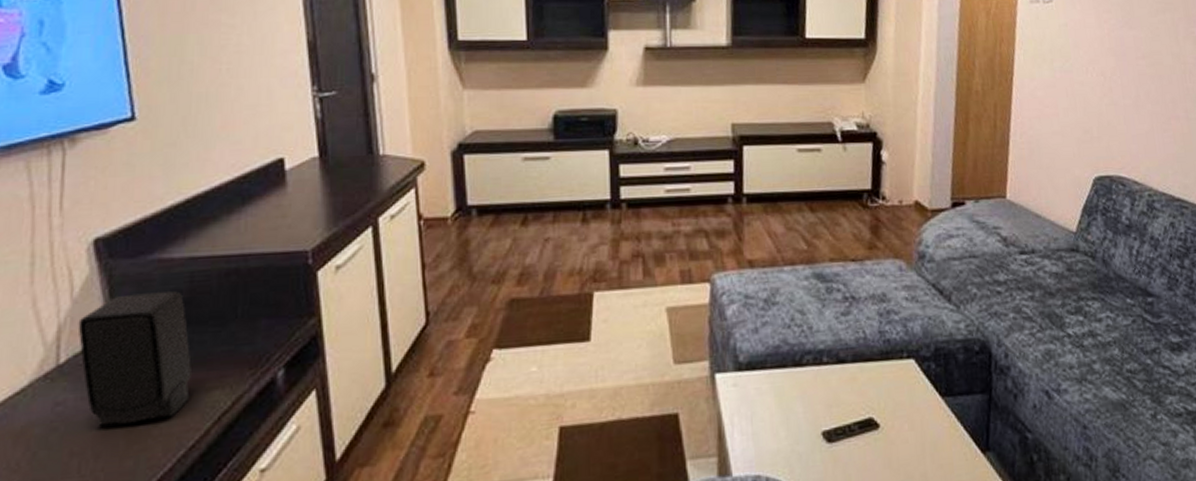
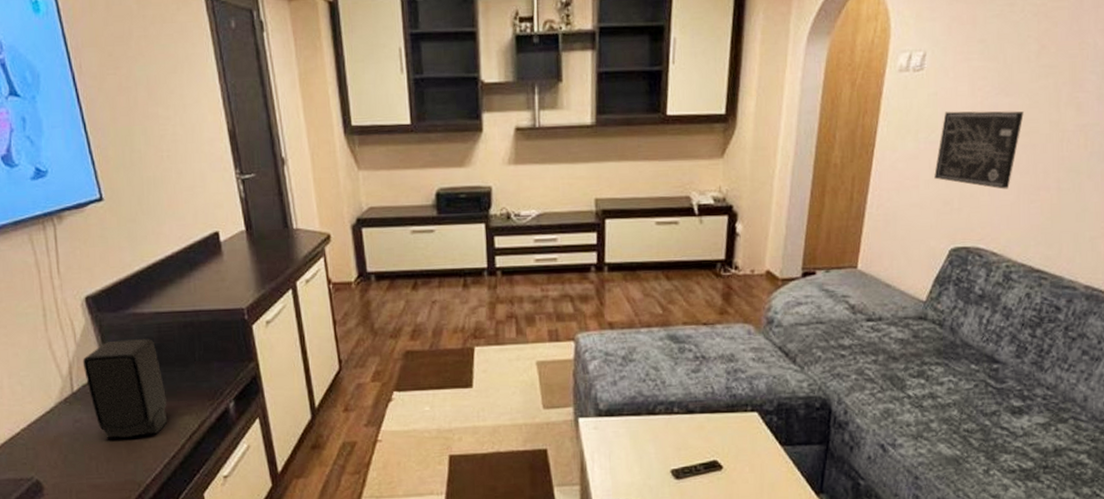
wall art: none [1072,42,1148,119] -> present [934,111,1024,190]

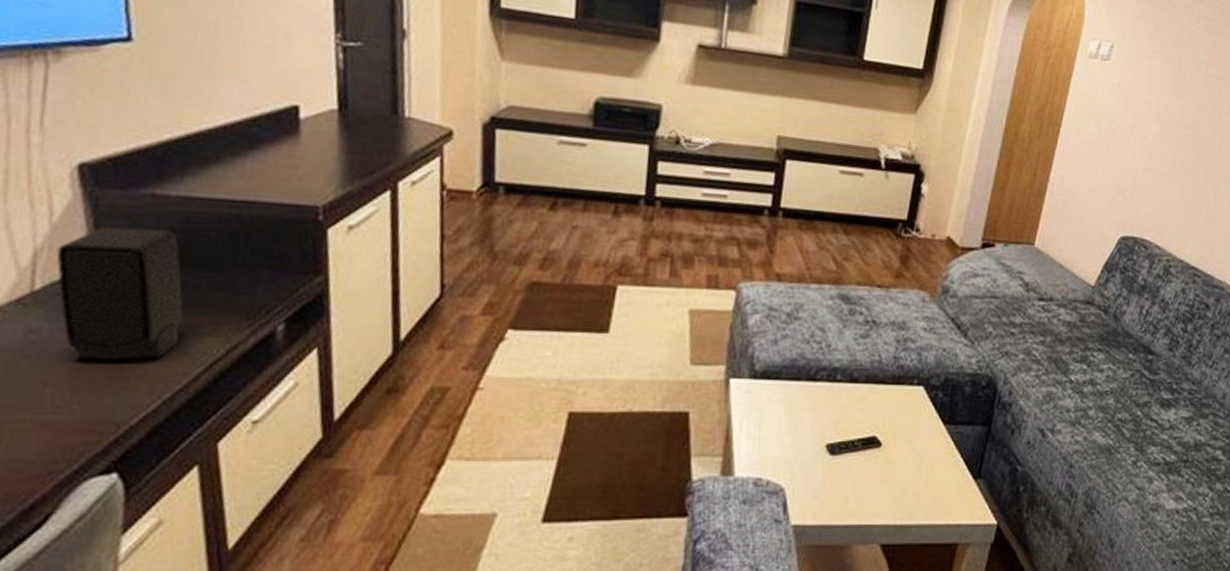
wall art: present [934,111,1024,190] -> none [1111,103,1192,186]

